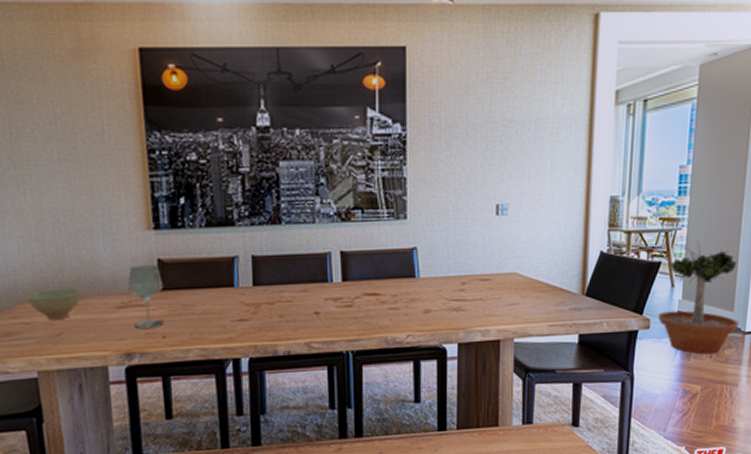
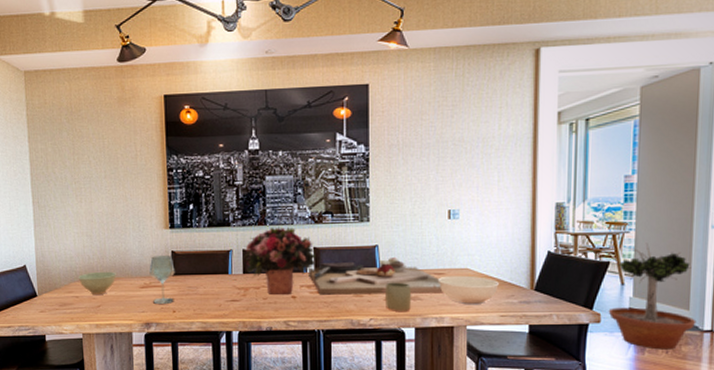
bouquet: none [252,225,344,311] -> present [243,226,317,294]
decorative tray: none [335,262,489,309] -> present [309,258,443,295]
mug: none [424,290,455,325] -> present [384,282,412,311]
bowl: none [483,281,549,315] -> present [437,275,499,305]

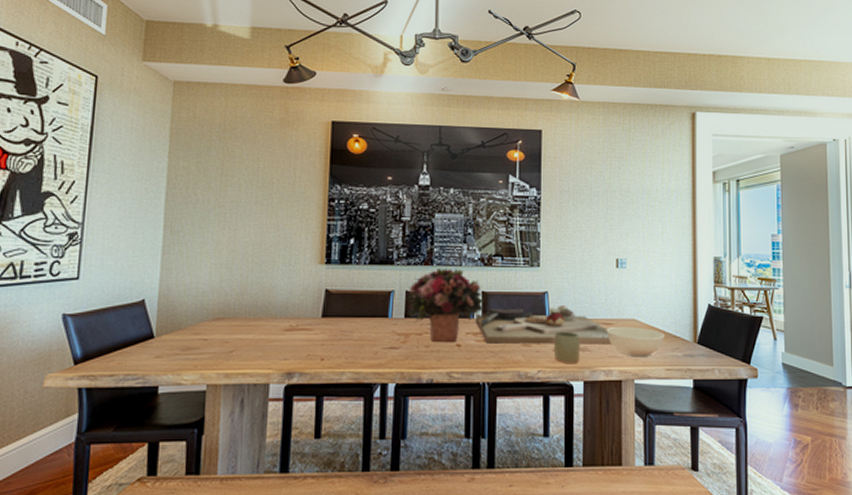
bowl: present [77,271,117,296] -> none [209,310,257,339]
wine glass: present [149,256,175,305] -> none [297,294,328,351]
potted tree: present [608,243,696,350] -> none [764,299,840,406]

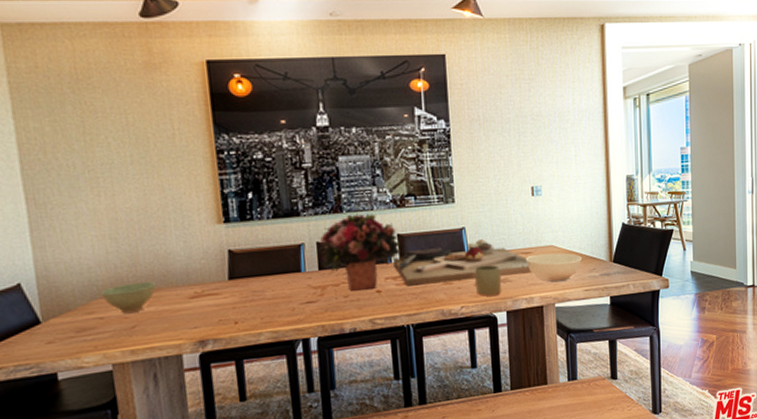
bowl: none [209,310,257,339] -> present [100,281,156,314]

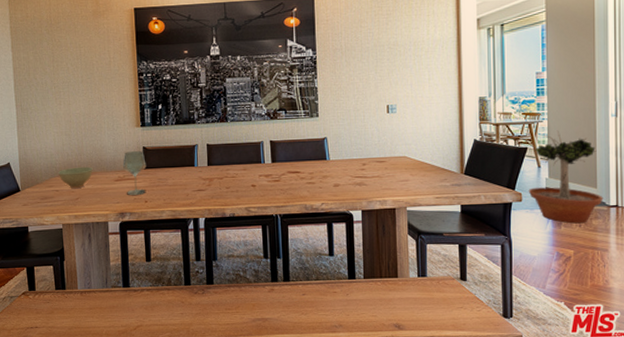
wine glass: none [199,256,235,317] -> present [123,151,146,196]
bouquet: present [317,212,401,291] -> none [207,122,273,184]
decorative tray: present [393,239,531,286] -> none [266,148,385,183]
mug: present [474,264,502,297] -> none [333,170,358,196]
bowl: present [525,252,582,282] -> none [380,162,433,189]
potted tree: none [674,209,742,308] -> present [528,130,603,224]

